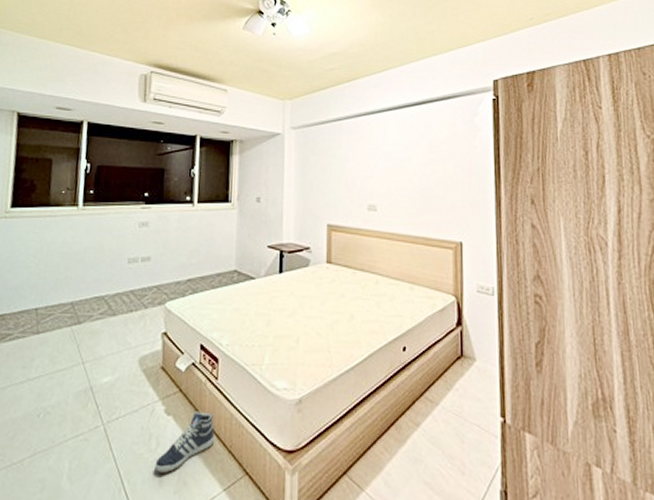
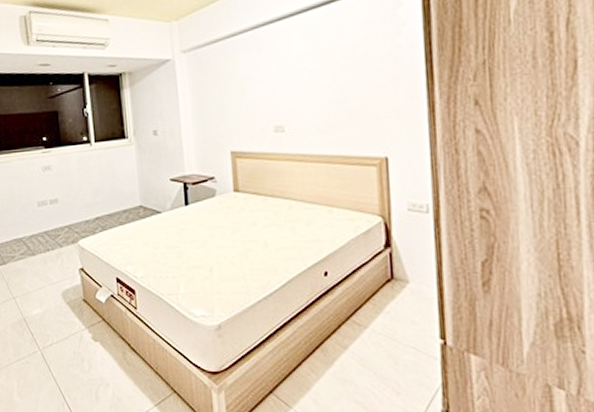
sneaker: present [155,411,215,473] -> none [90,338,142,390]

